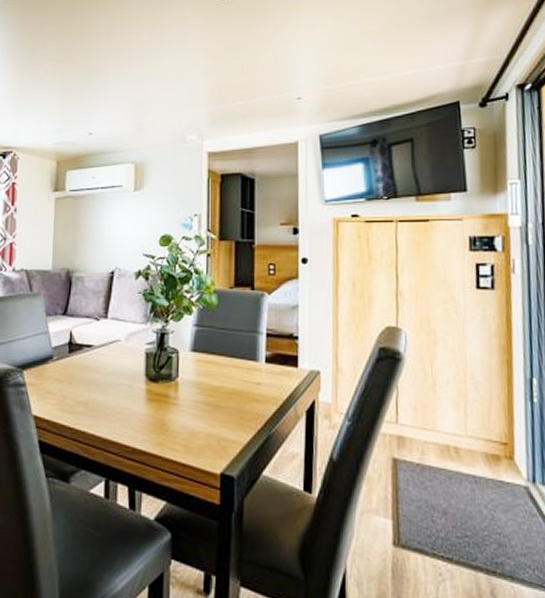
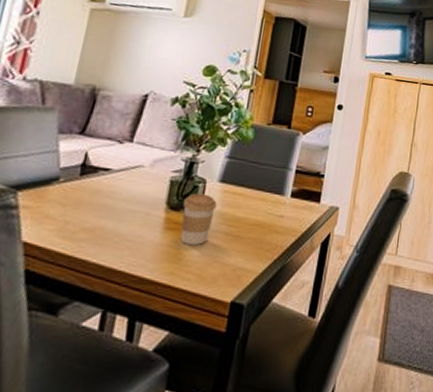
coffee cup: none [160,364,193,417] -> present [181,193,218,246]

